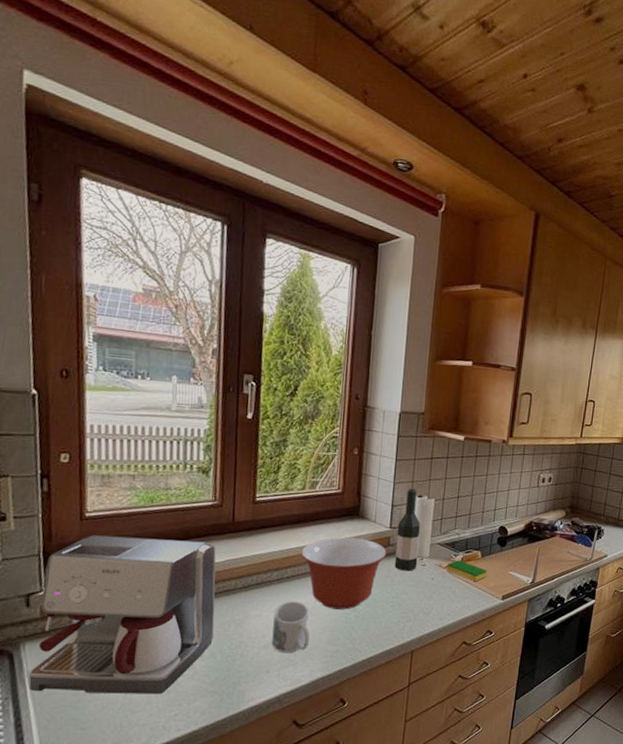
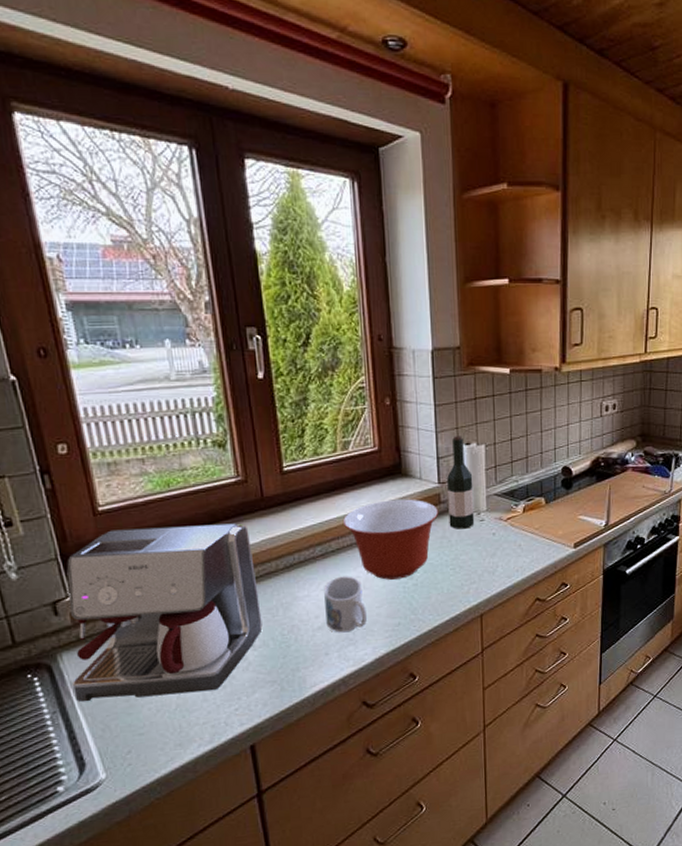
dish sponge: present [446,560,488,582] -> none [508,510,555,532]

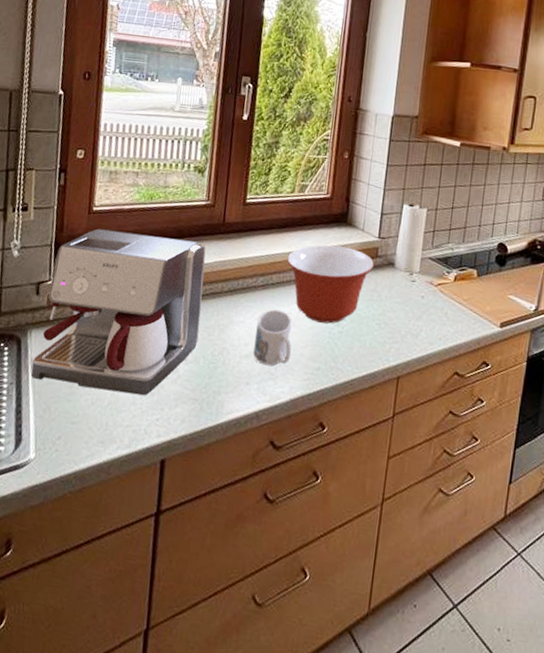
wine bottle: present [447,436,475,529] -> none [382,196,412,287]

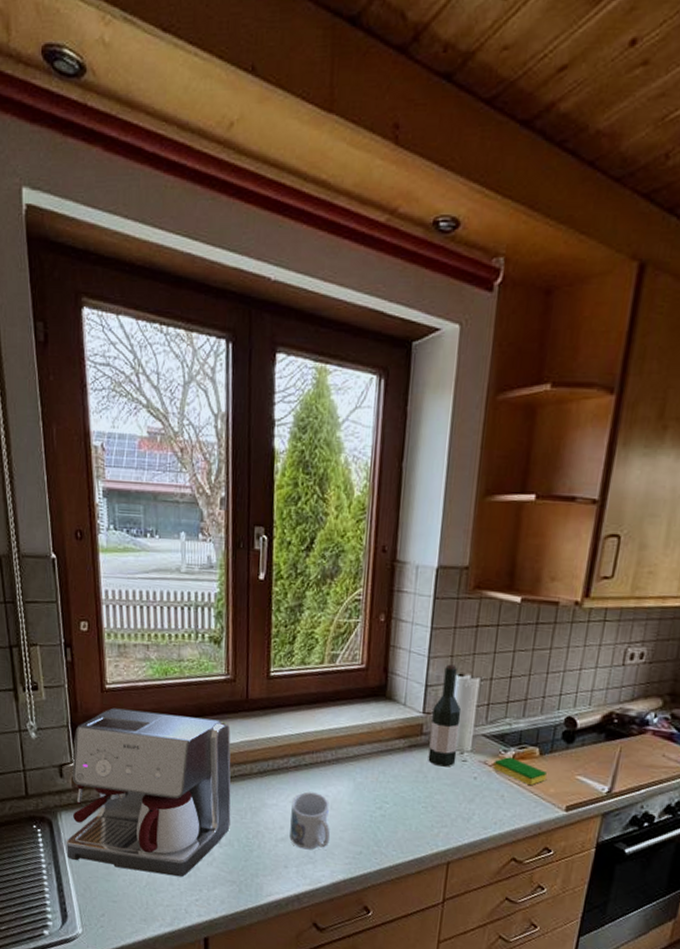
mixing bowl: present [286,244,375,324] -> none [319,721,419,807]
wine bottle: none [382,196,412,287] -> present [428,664,462,767]
dish sponge: none [438,278,484,304] -> present [493,757,548,786]

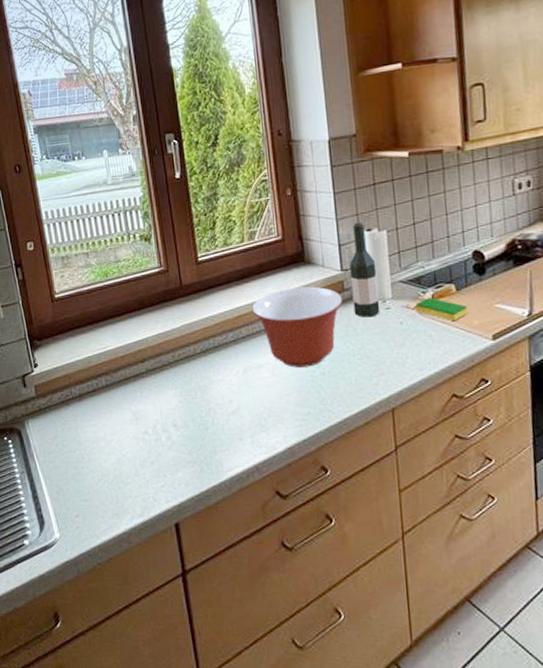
coffee maker: present [66,708,231,877] -> none [33,309,183,466]
mug: present [289,791,331,850] -> none [236,362,278,419]
mixing bowl: none [319,721,419,807] -> present [251,286,343,368]

